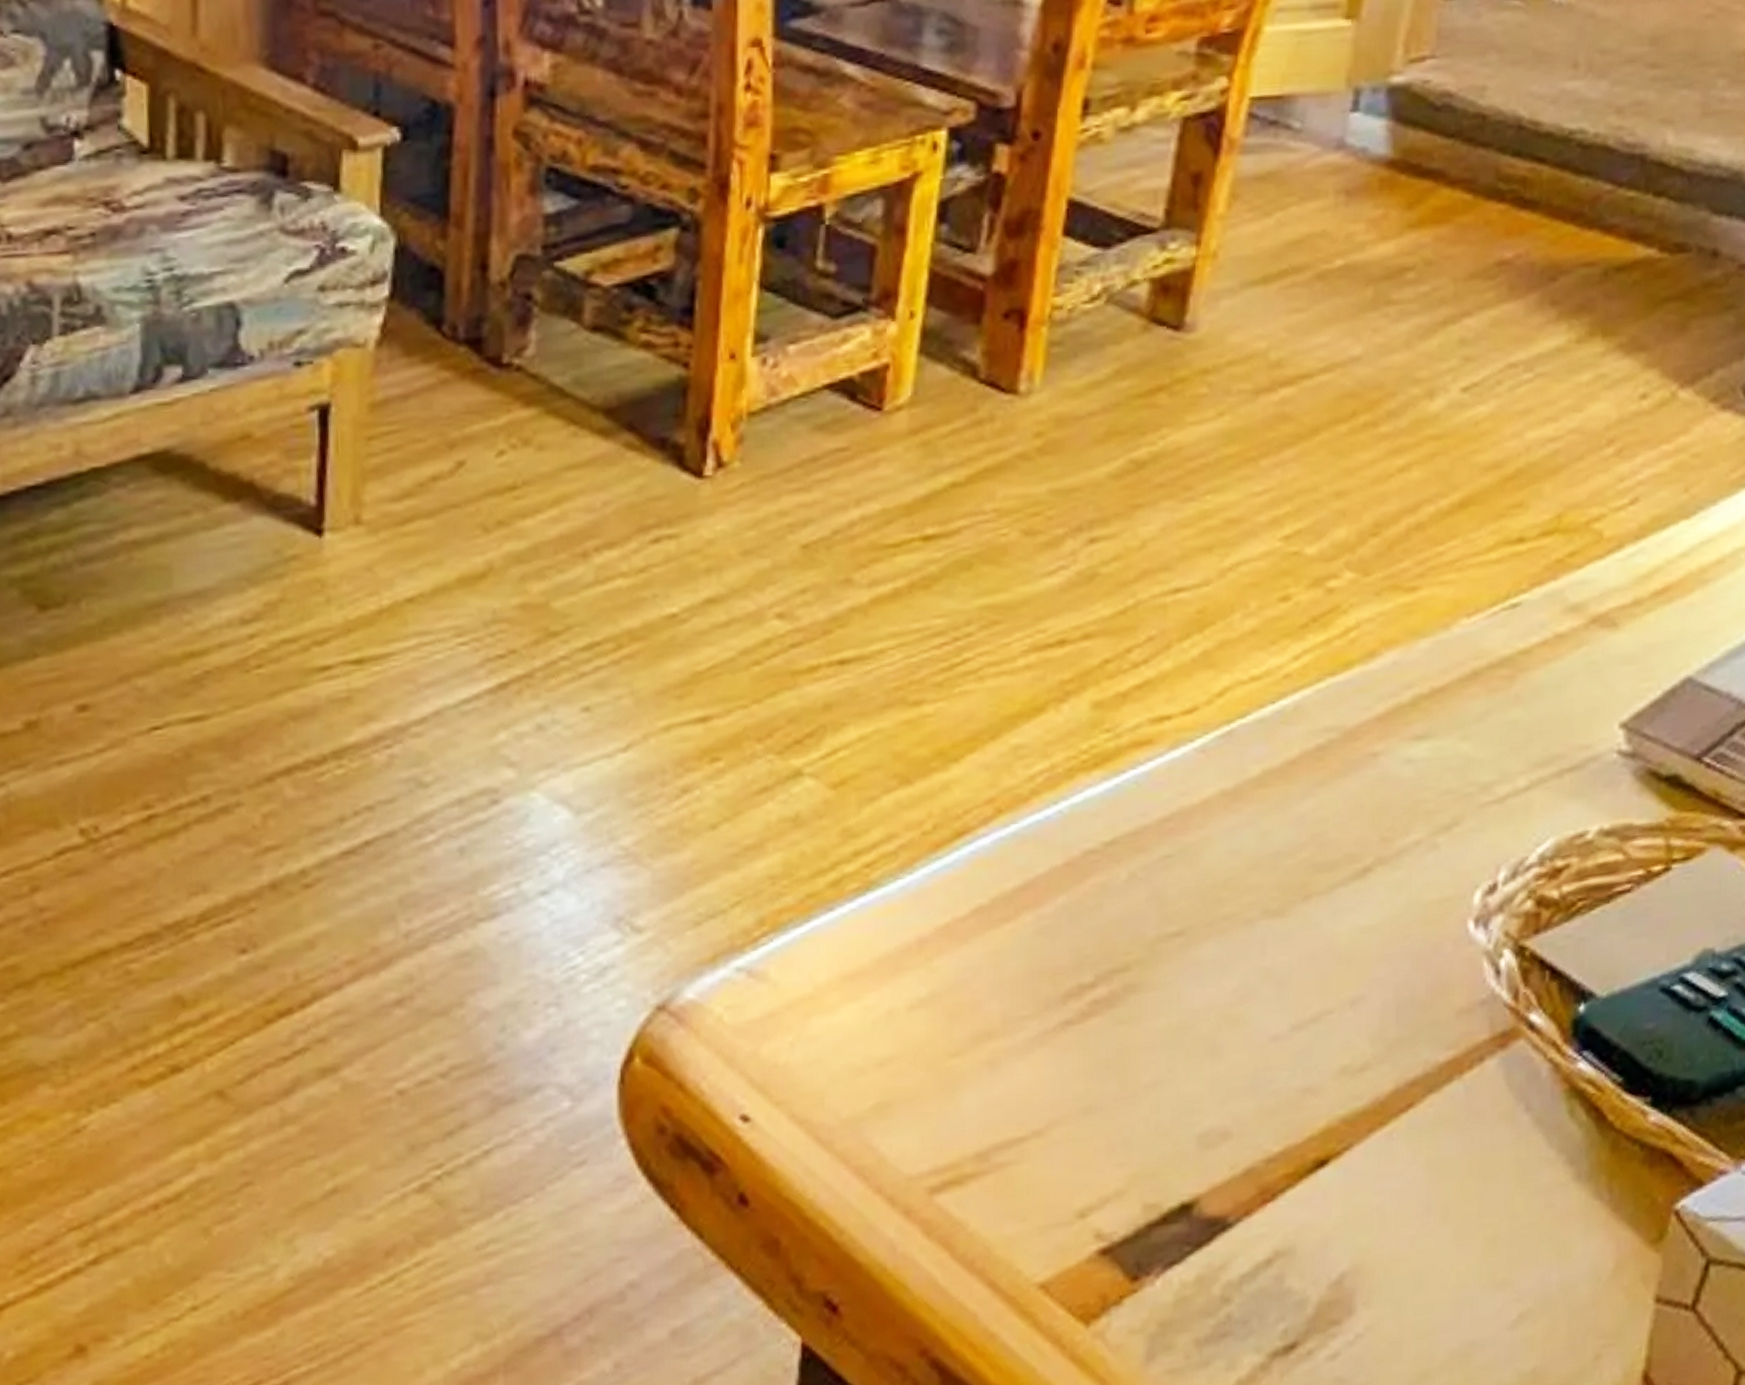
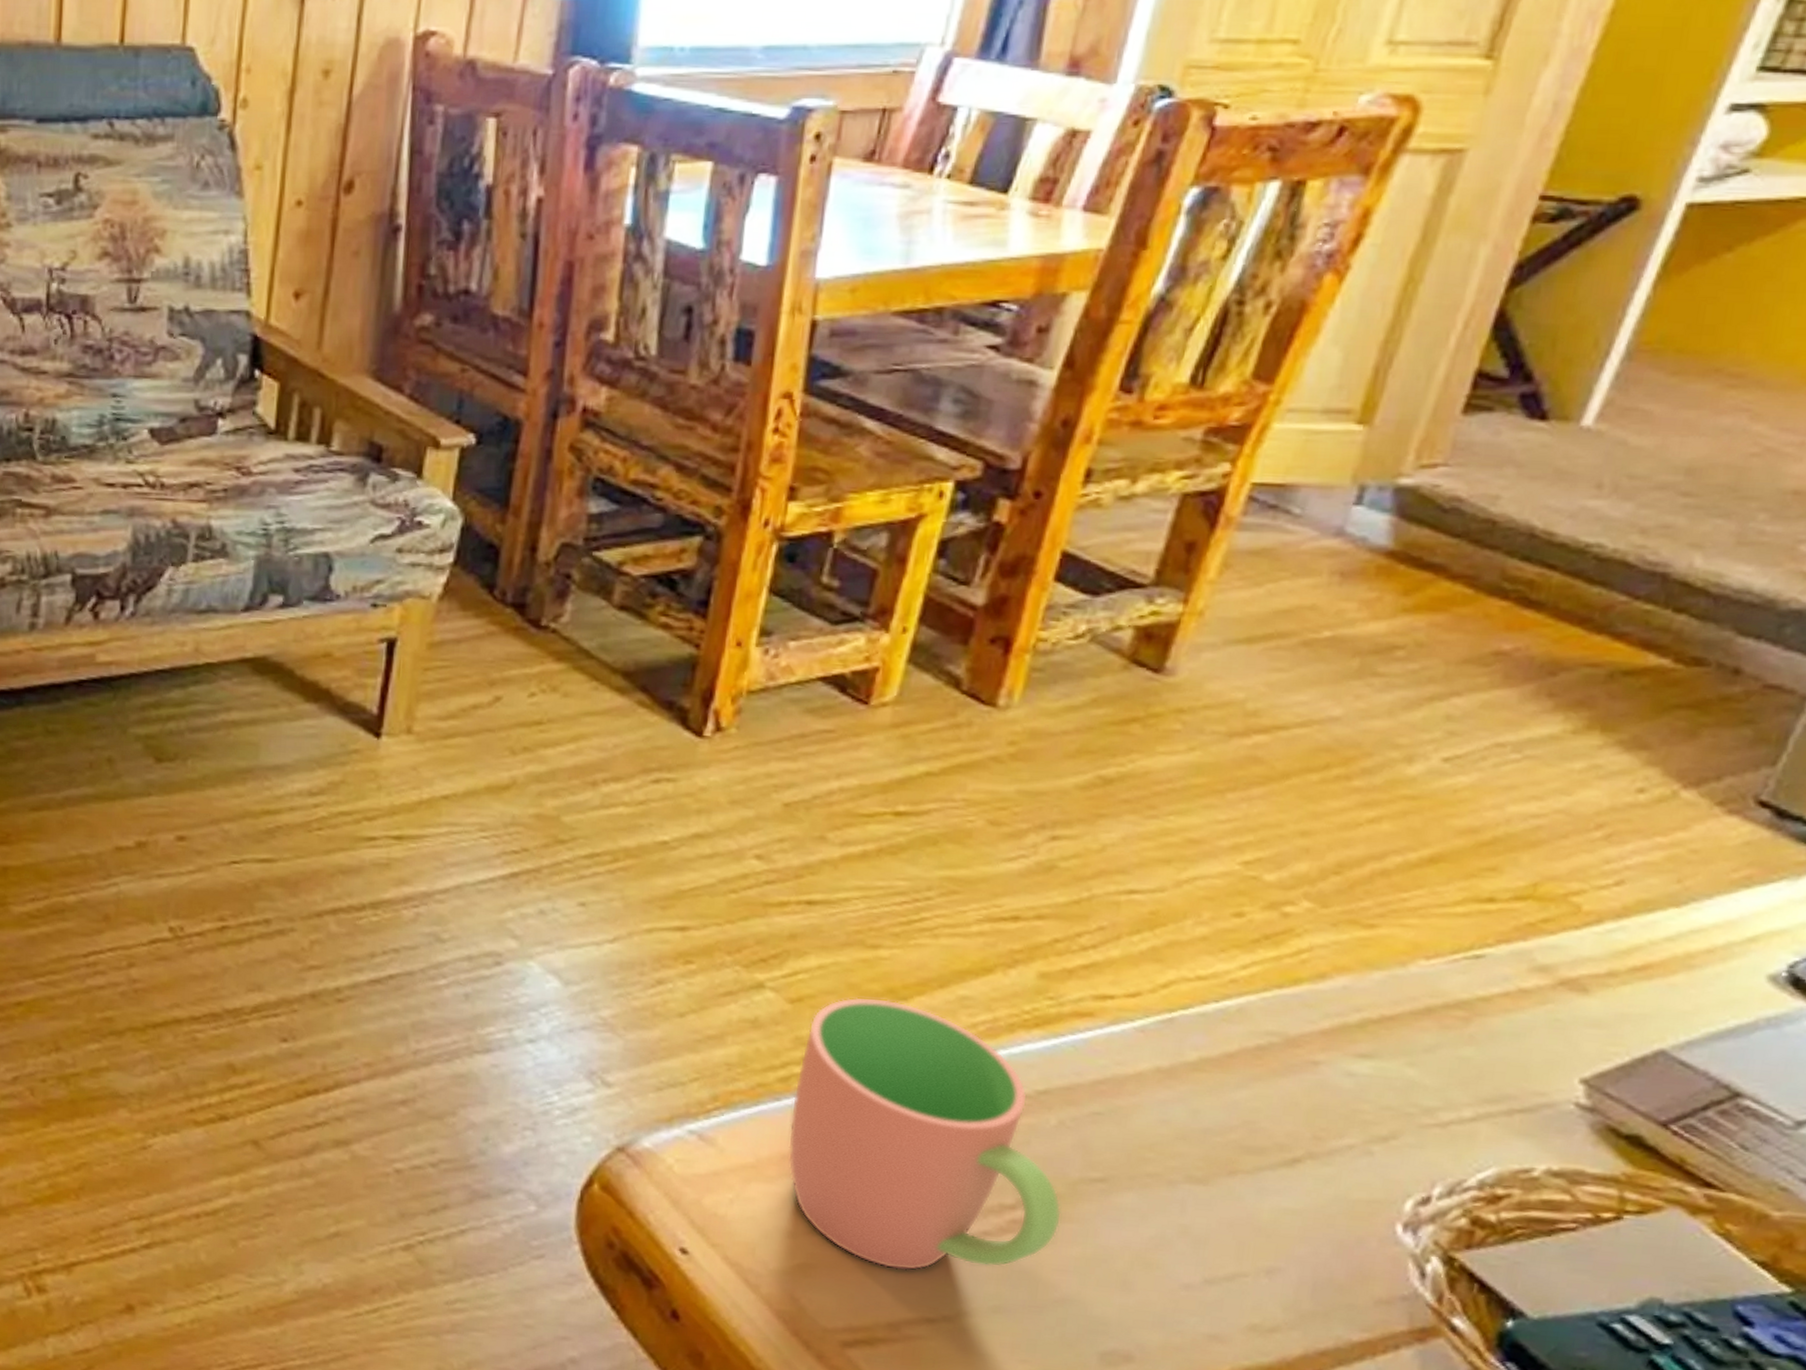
cup: none [846,763,1142,1088] -> present [788,996,1062,1271]

